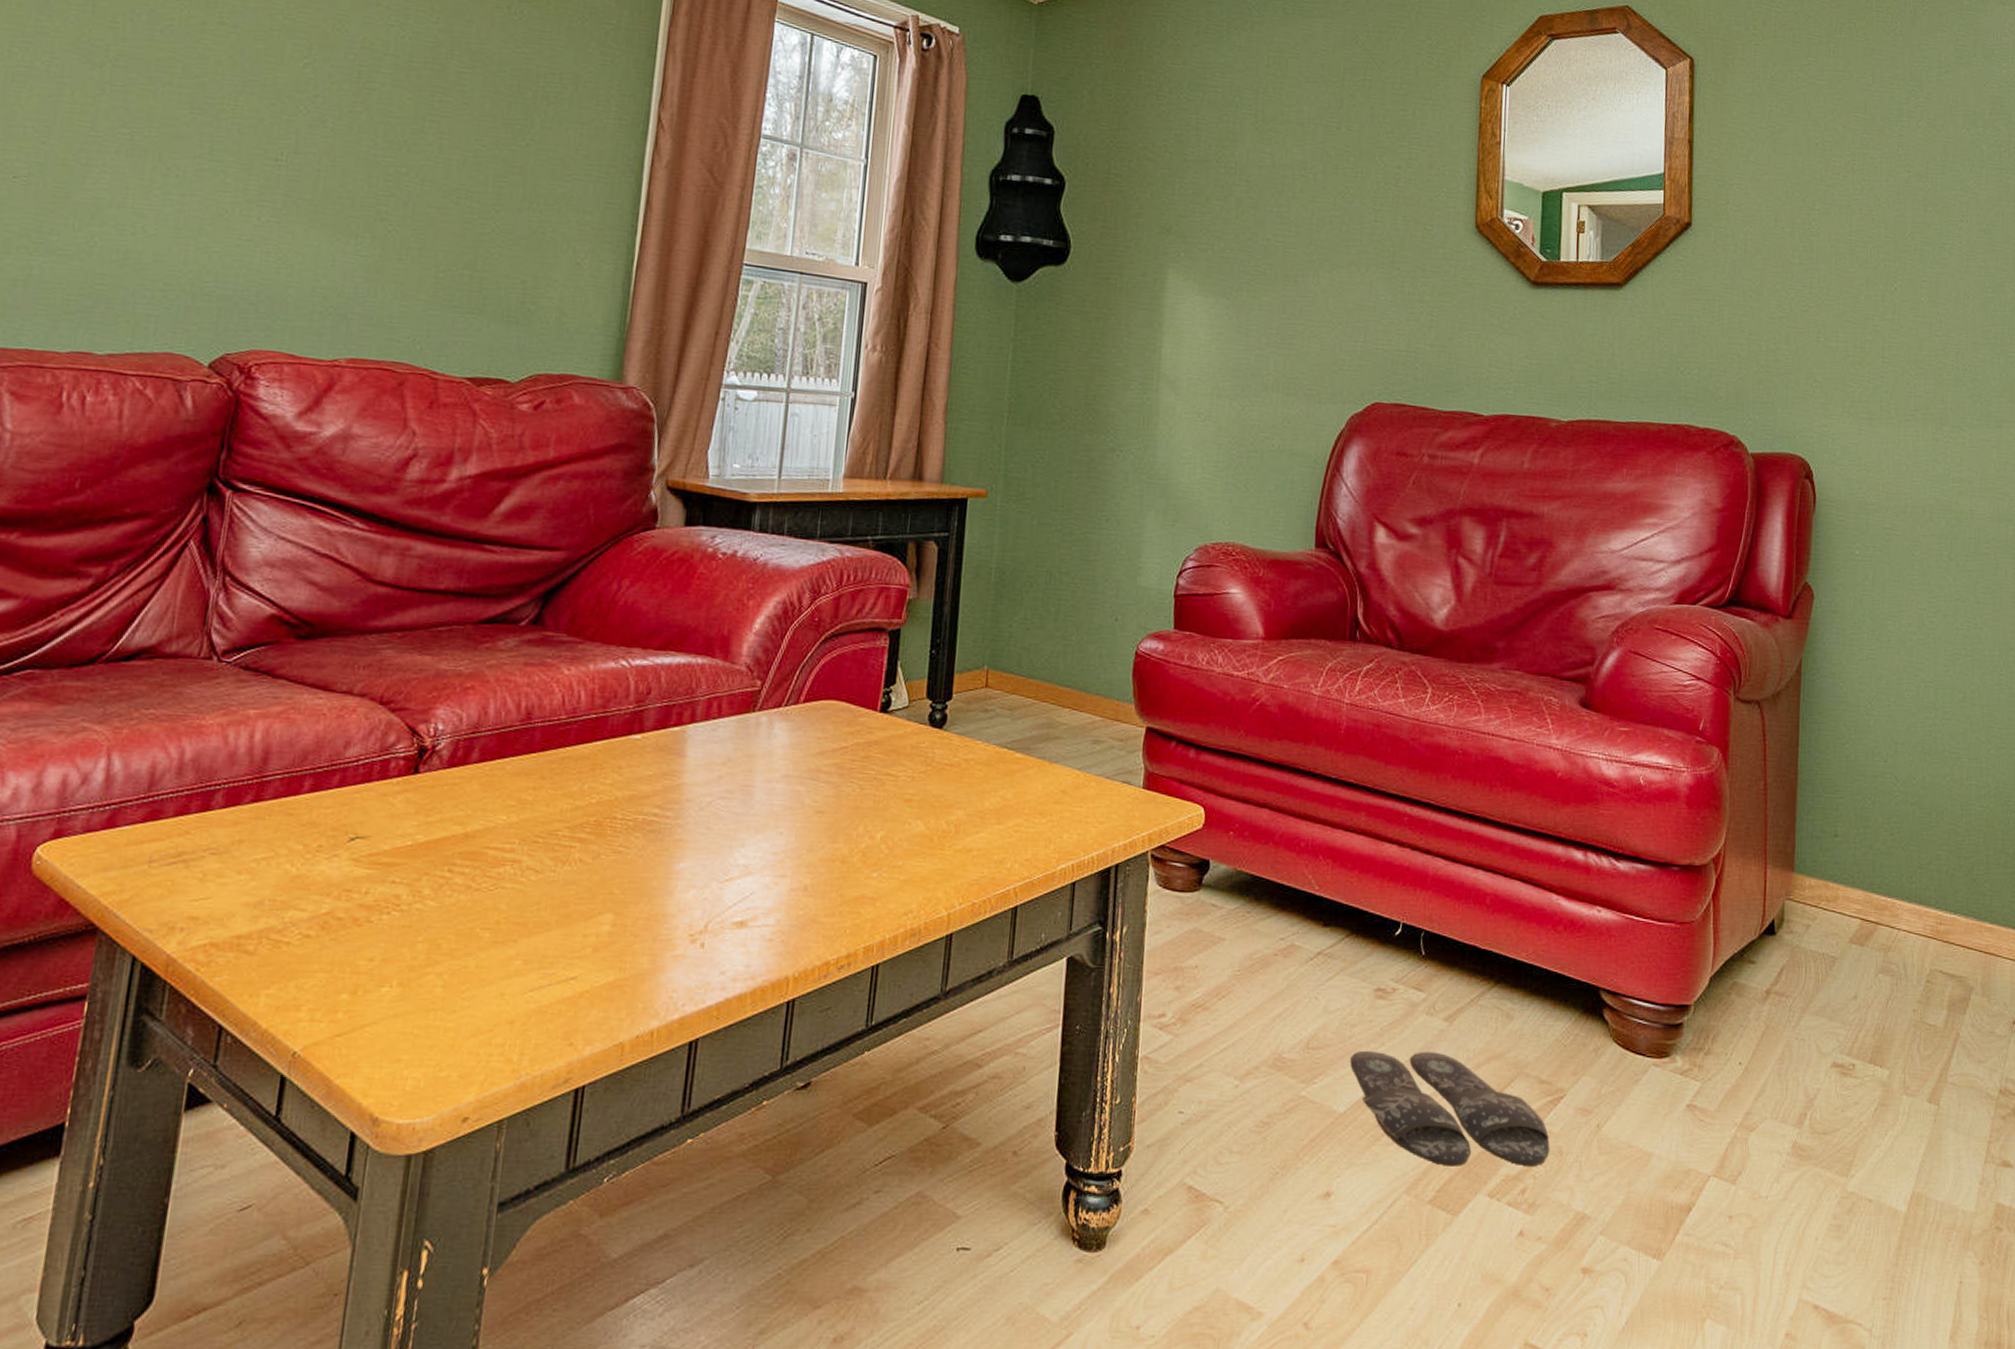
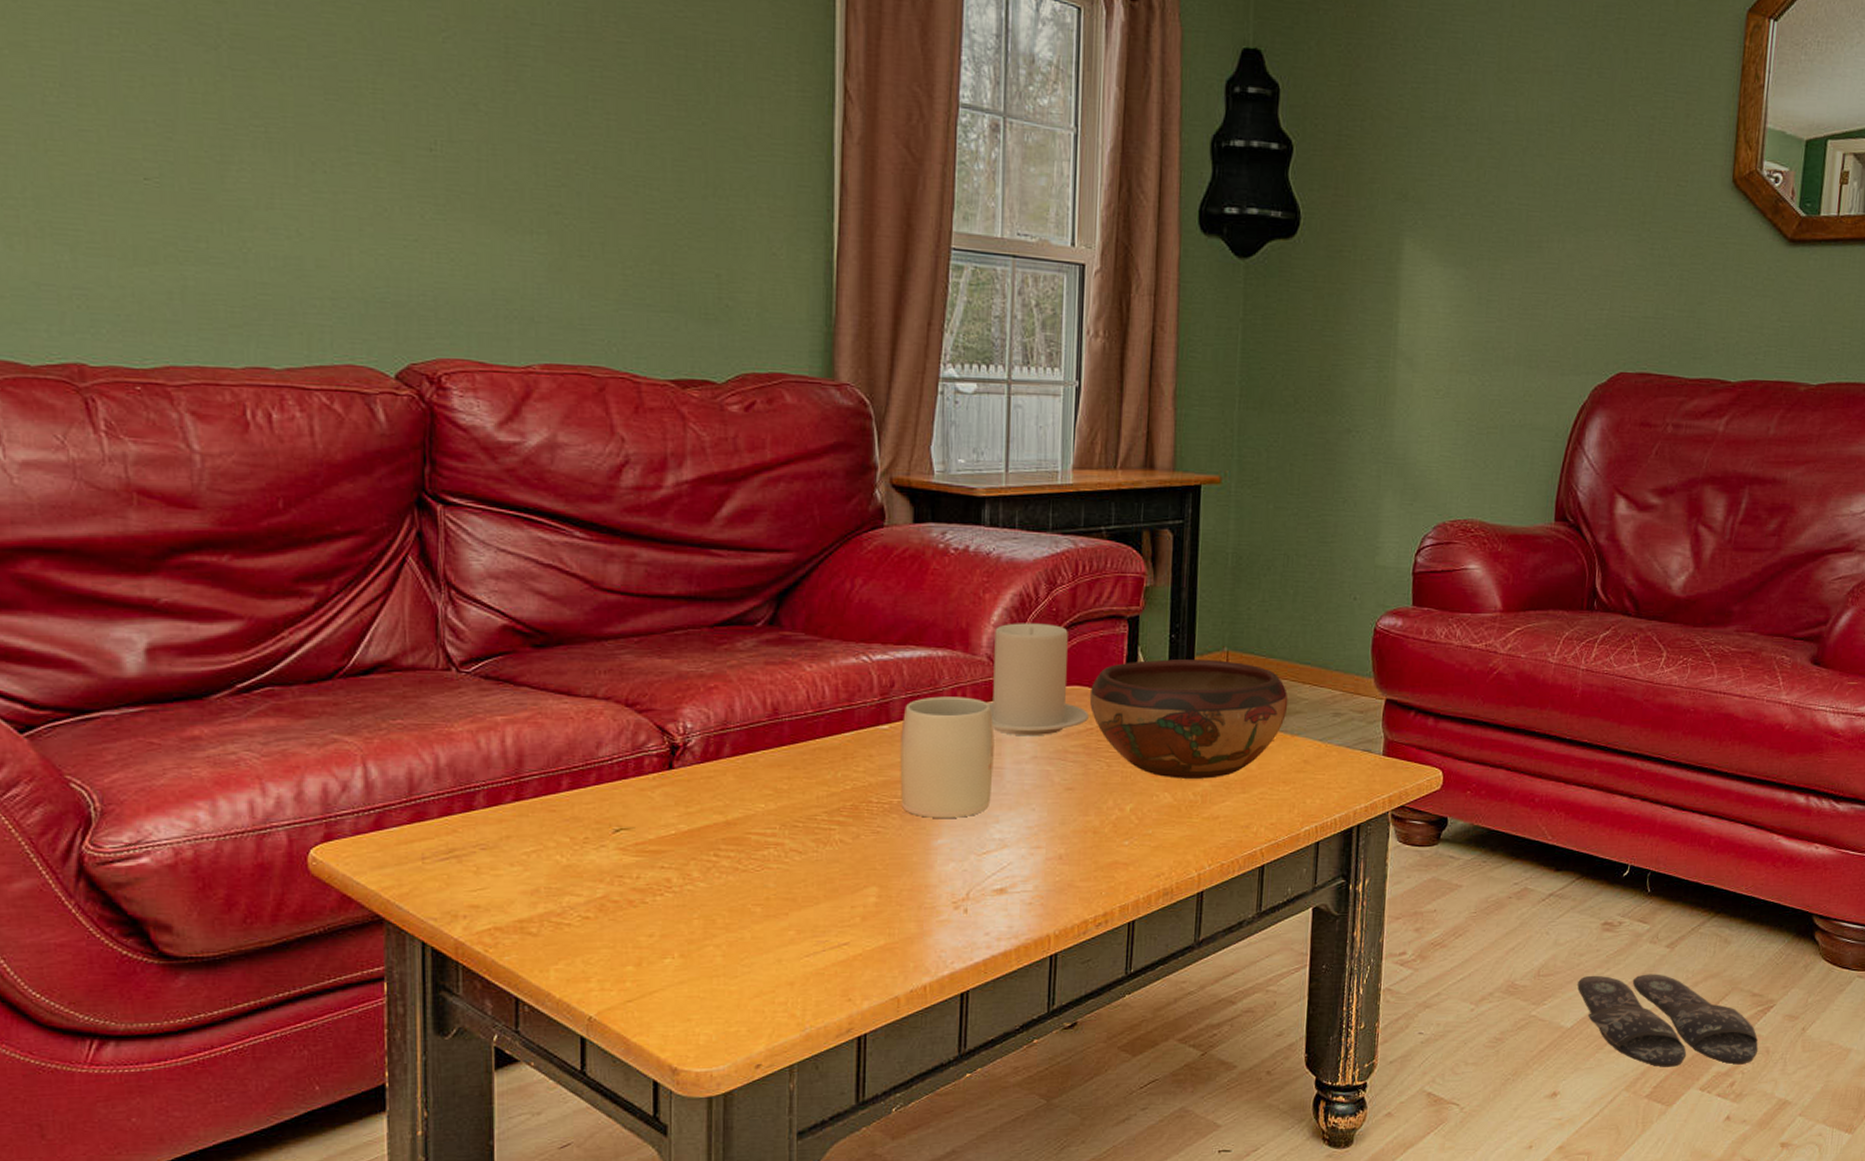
mug: none [645,706,748,839] -> present [900,696,995,818]
candle: none [743,631,844,753] -> present [988,623,1089,737]
decorative bowl: none [845,676,1048,807] -> present [1089,659,1289,779]

